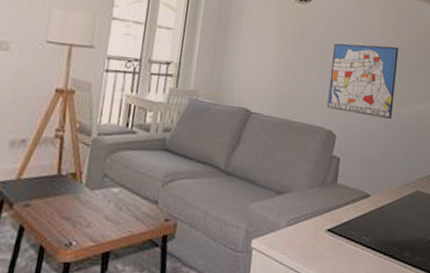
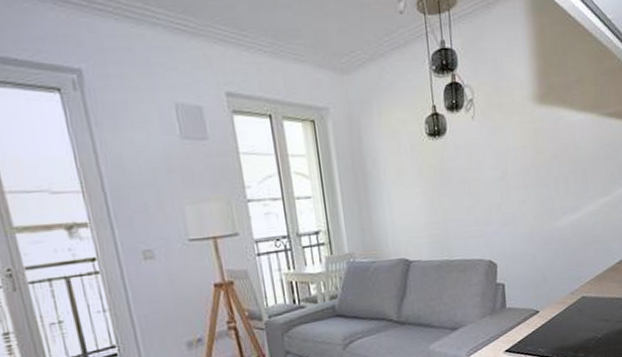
wall art: present [327,43,399,120] -> none [477,162,547,240]

